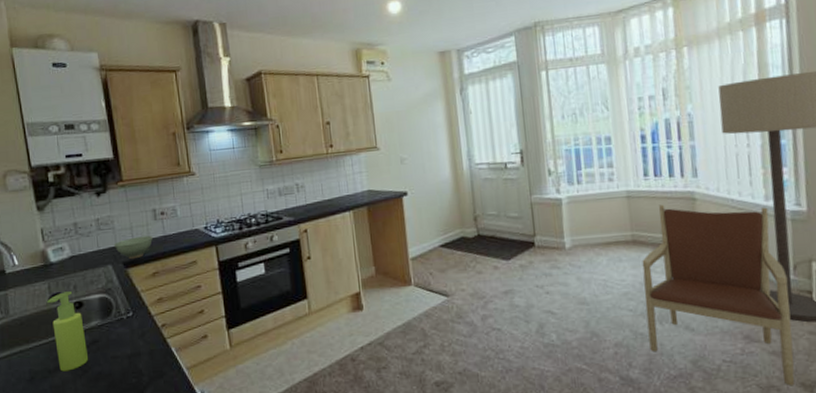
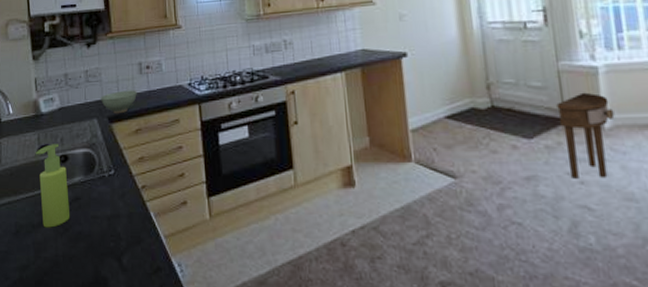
side table: none [529,220,573,290] -> present [556,92,615,179]

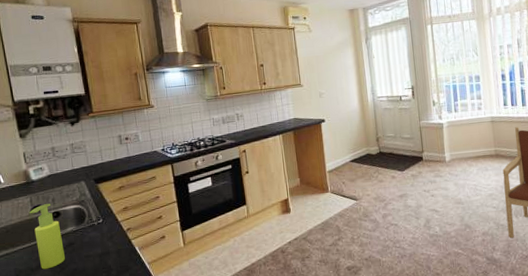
bowl: present [100,90,138,114] -> none [86,157,120,177]
side table: present [556,92,615,179] -> none [419,139,452,194]

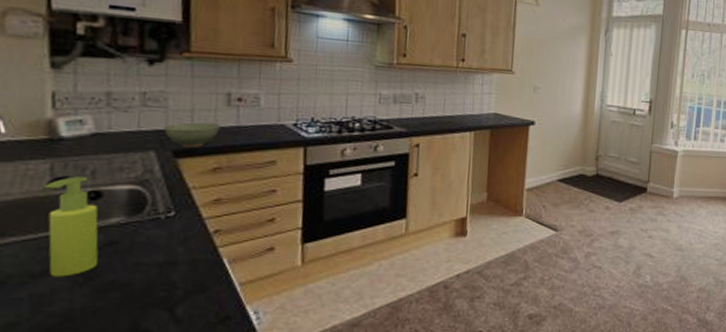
bowl: none [86,157,120,177] -> present [162,122,222,149]

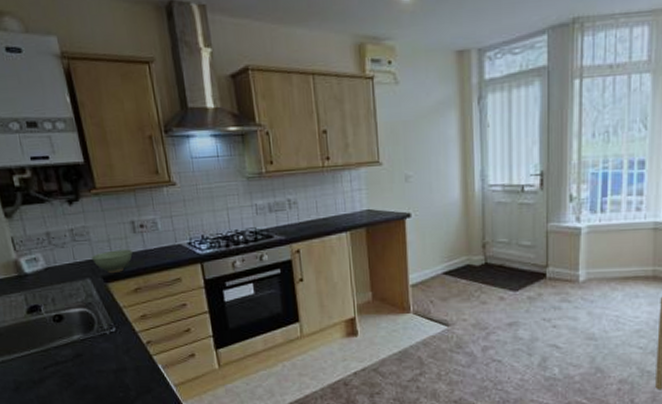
soap dispenser: present [43,176,99,277] -> none [24,304,74,383]

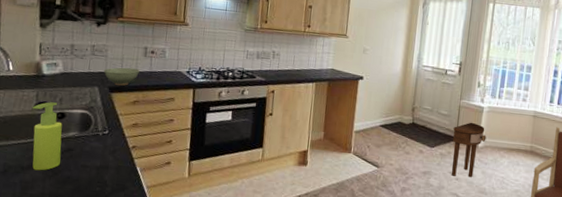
soap dispenser: none [24,304,74,383] -> present [32,102,63,171]
side table: none [542,250,589,323] -> present [452,122,486,178]

